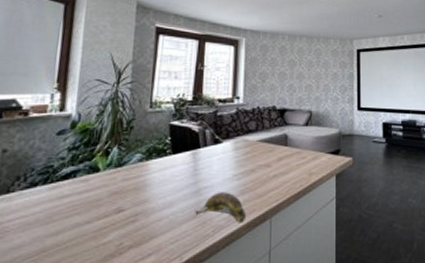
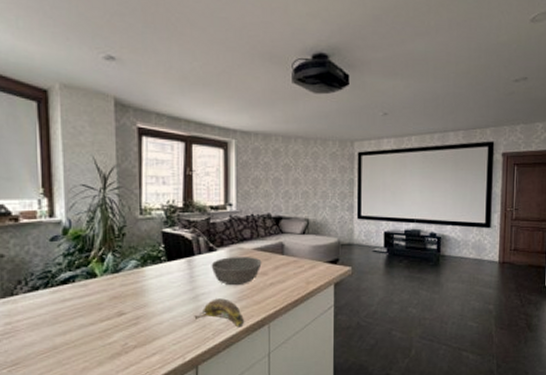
bowl: none [215,149,266,179] -> present [211,257,262,286]

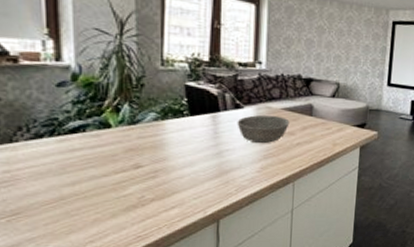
banana: present [194,298,244,328] -> none [217,155,269,185]

